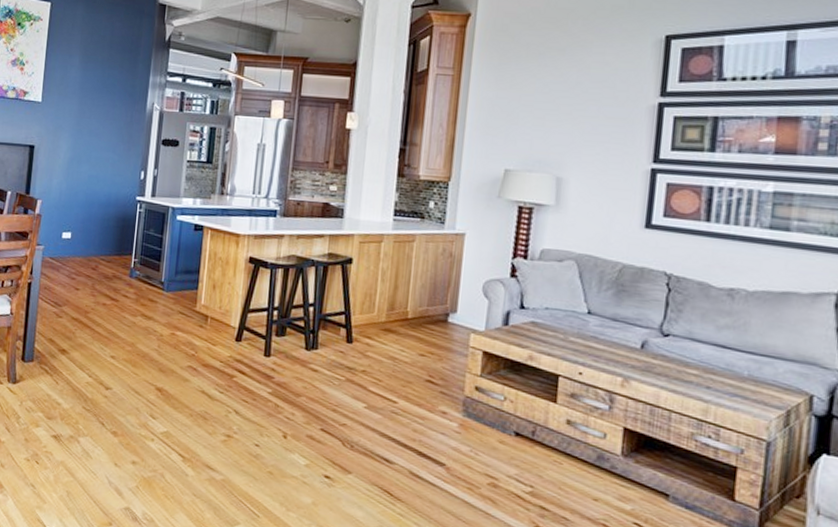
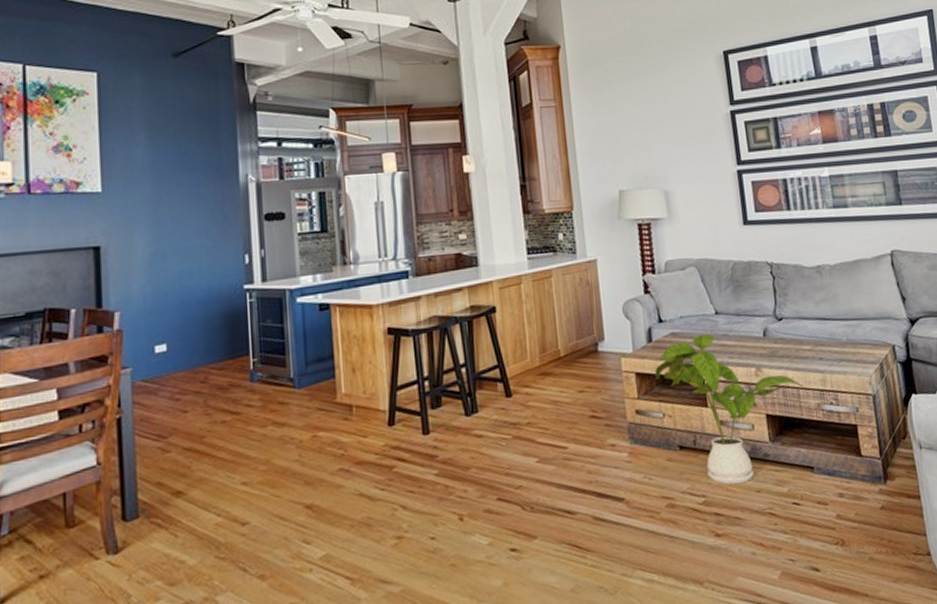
house plant: none [504,330,679,488] -> present [655,333,804,485]

